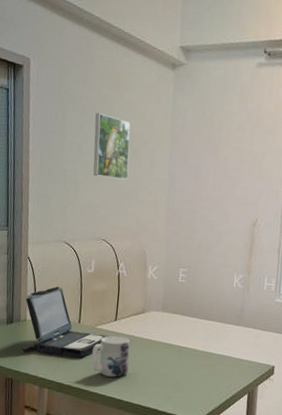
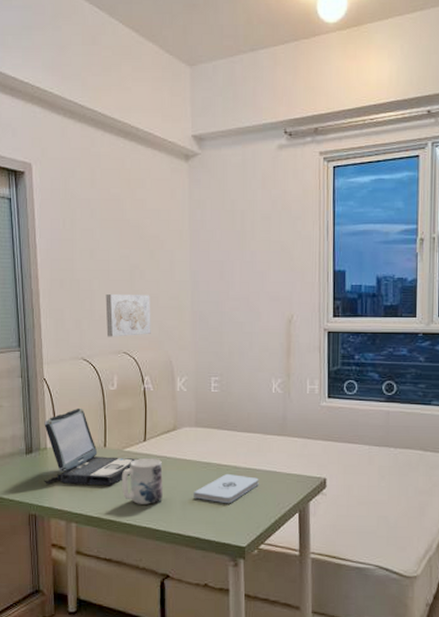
wall art: none [88,185,131,226] -> present [105,294,151,337]
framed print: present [93,113,131,180] -> none [106,215,147,285]
notepad: none [156,355,215,382] -> present [194,473,259,504]

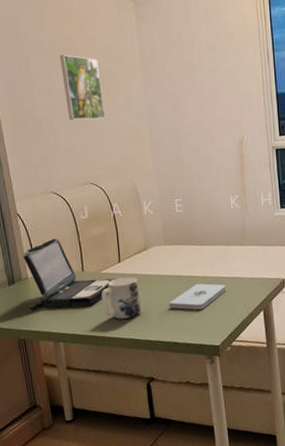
wall art: present [105,294,151,337] -> none [68,128,115,170]
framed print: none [106,215,147,285] -> present [60,54,106,121]

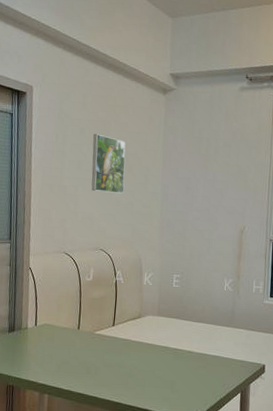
laptop: present [22,238,115,311] -> none [22,294,107,363]
mug: present [101,276,141,319] -> none [91,340,127,381]
notepad: present [169,283,226,310] -> none [152,356,209,383]

